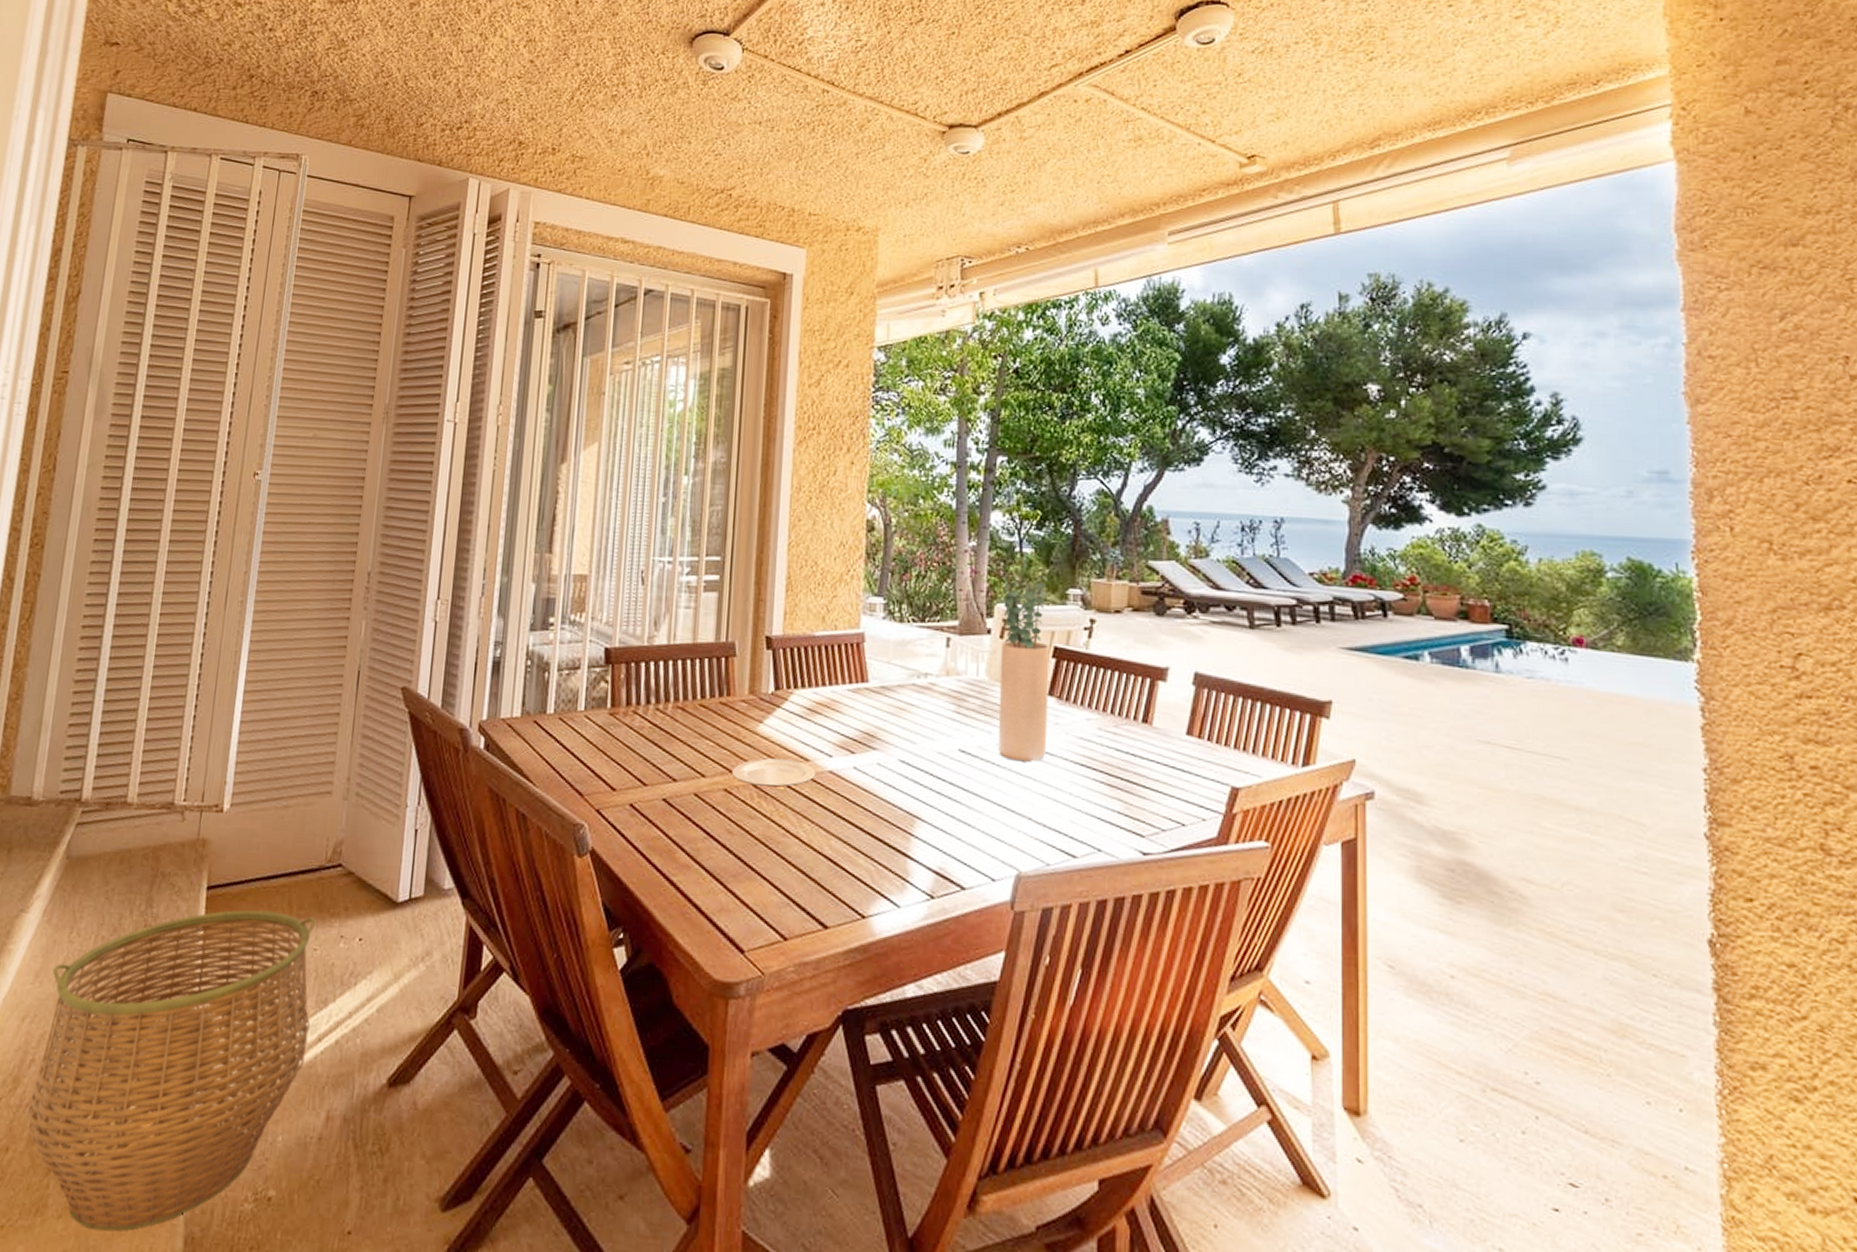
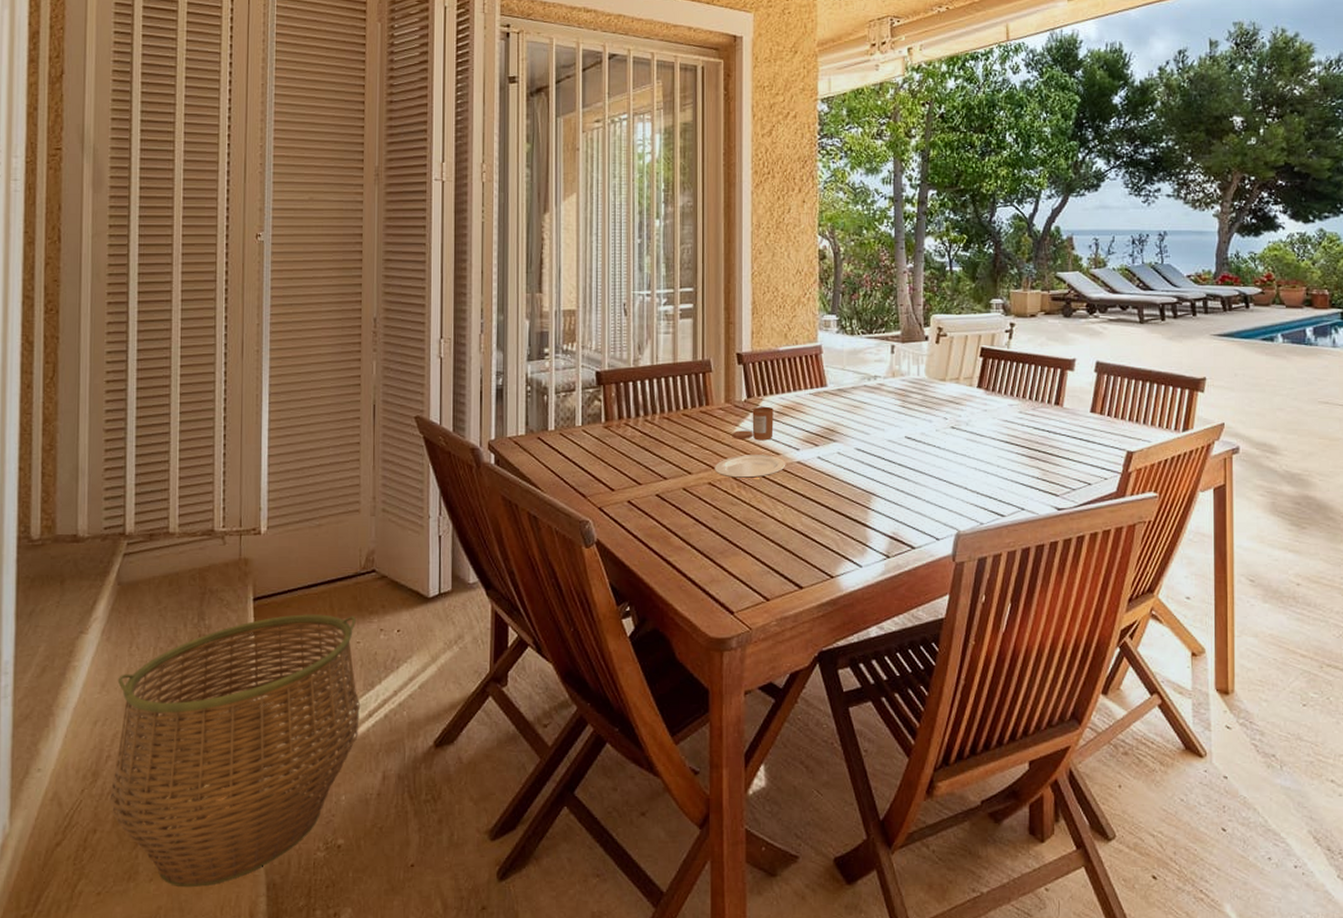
candle: none [754,701,805,743] -> present [732,406,774,441]
vase: present [998,566,1050,762] -> none [937,281,978,443]

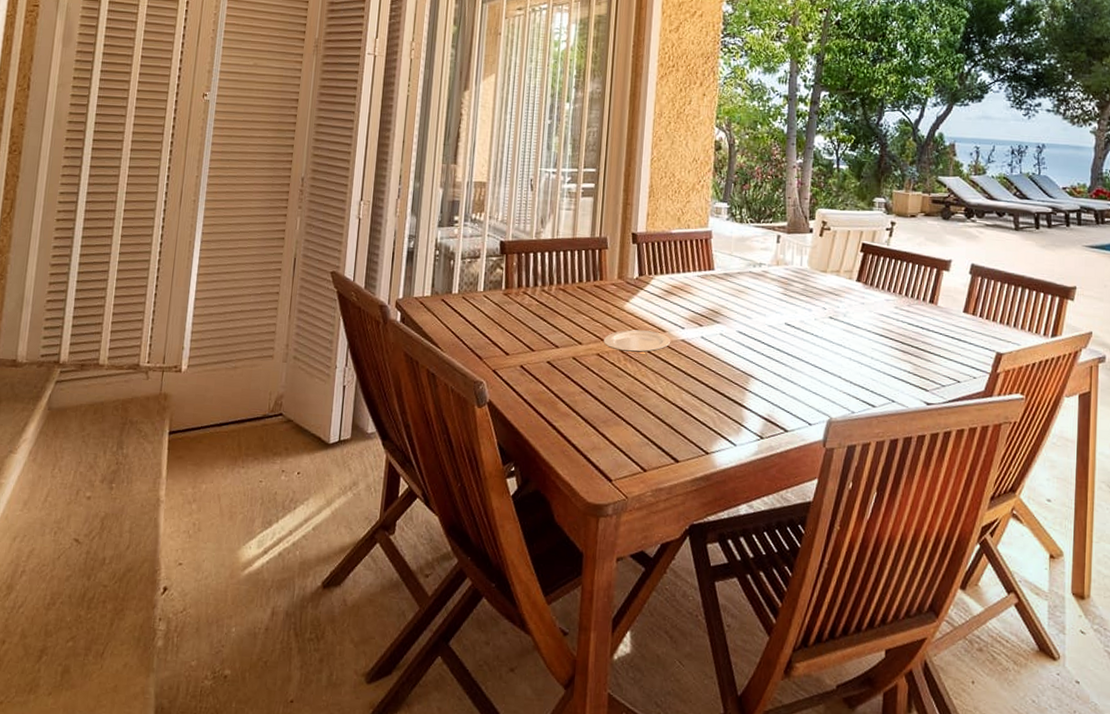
basket: present [110,614,361,888] -> none [20,450,261,705]
candle: present [732,406,774,441] -> none [622,284,663,318]

